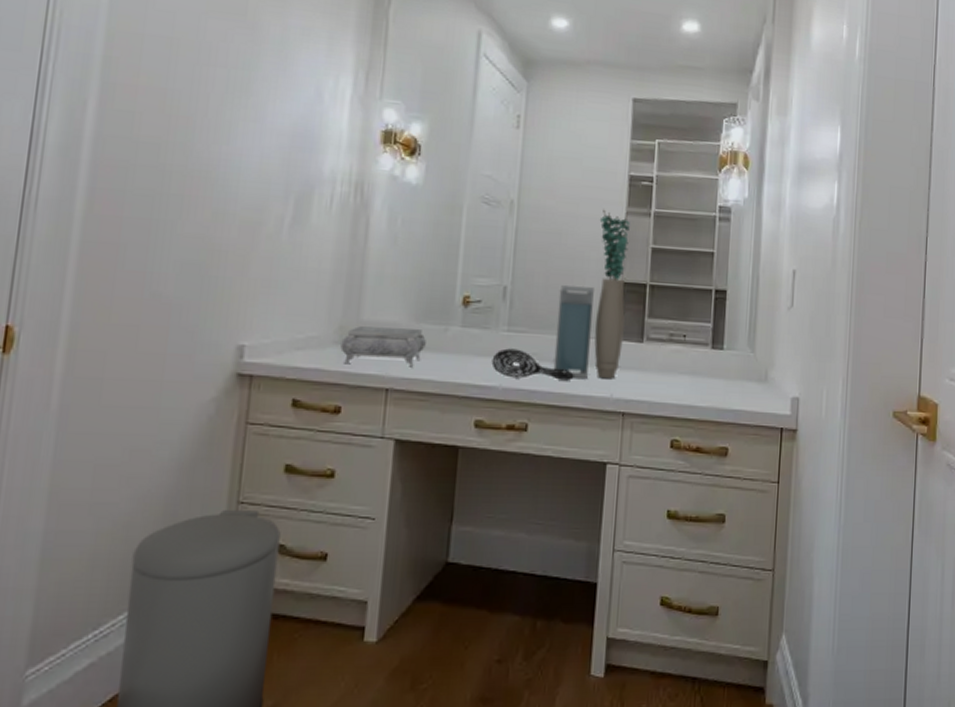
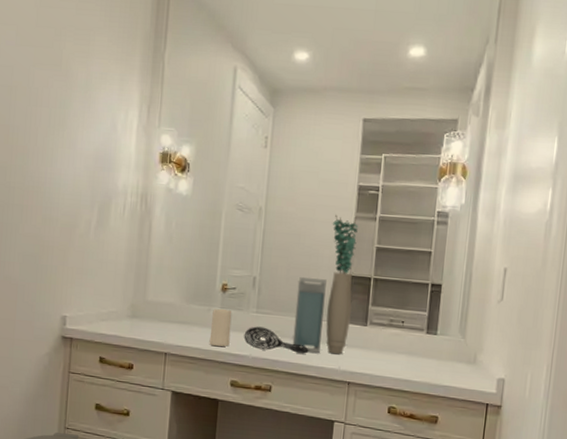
jewelry box: present [340,326,426,367] -> none [132,305,194,338]
candle: none [446,327,477,377] -> present [209,308,232,347]

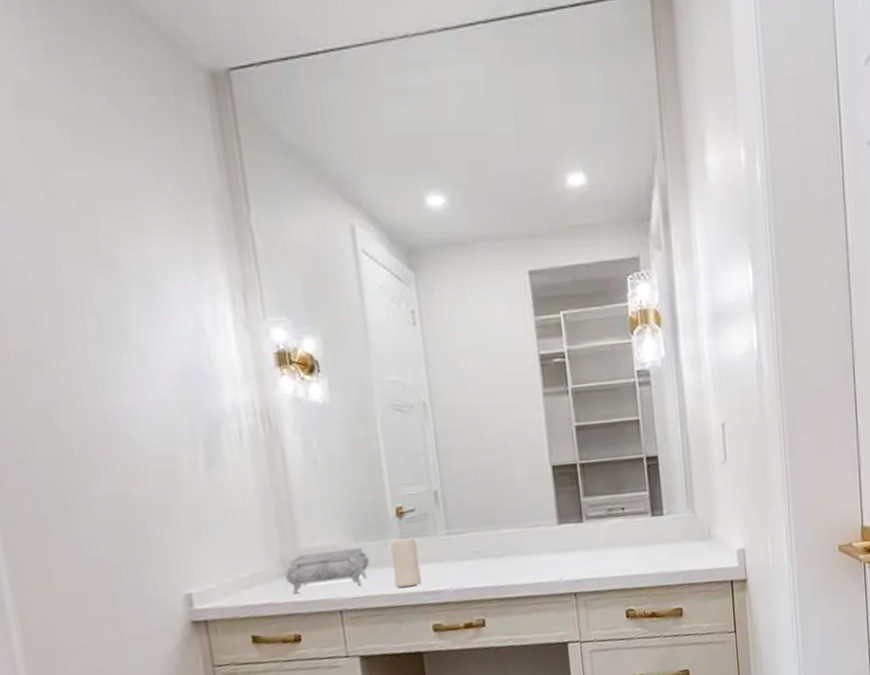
jewelry box: none [132,305,194,338] -> present [285,548,369,595]
hairbrush: present [244,326,309,355] -> none [437,550,521,579]
soap dispenser: present [292,277,327,353] -> none [490,476,534,570]
vase: present [325,214,358,355] -> none [517,394,564,564]

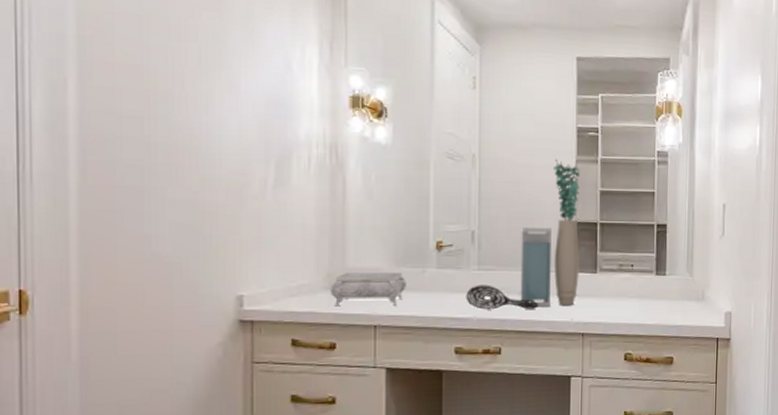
candle: present [391,538,422,588] -> none [426,269,451,312]
hairbrush: none [437,550,521,579] -> present [466,285,539,310]
soap dispenser: none [490,476,534,570] -> present [520,228,552,307]
vase: none [517,394,564,564] -> present [553,158,580,306]

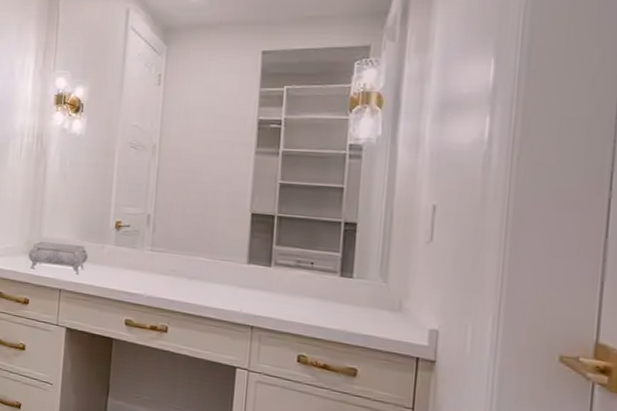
hairbrush: present [466,285,539,310] -> none [138,264,207,296]
soap dispenser: present [520,228,552,307] -> none [189,215,225,294]
vase: present [553,158,580,306] -> none [225,150,259,297]

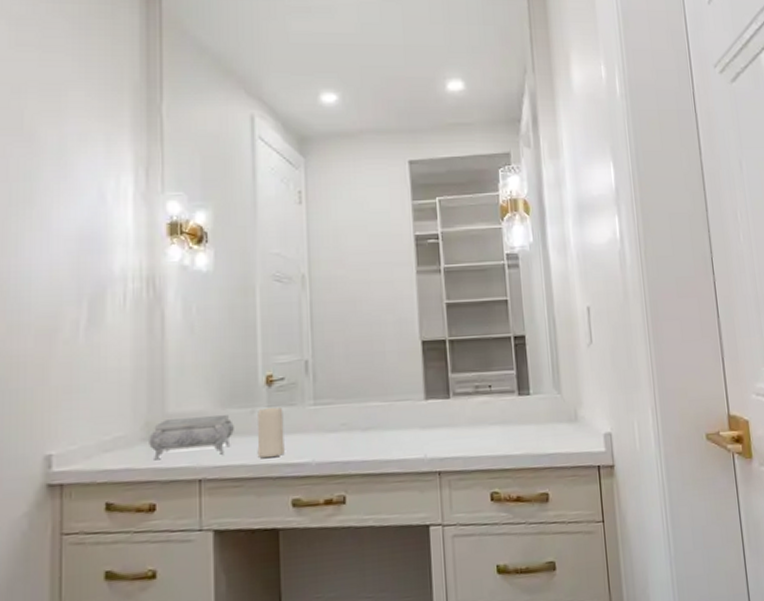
candle: none [103,246,126,285] -> present [257,407,285,459]

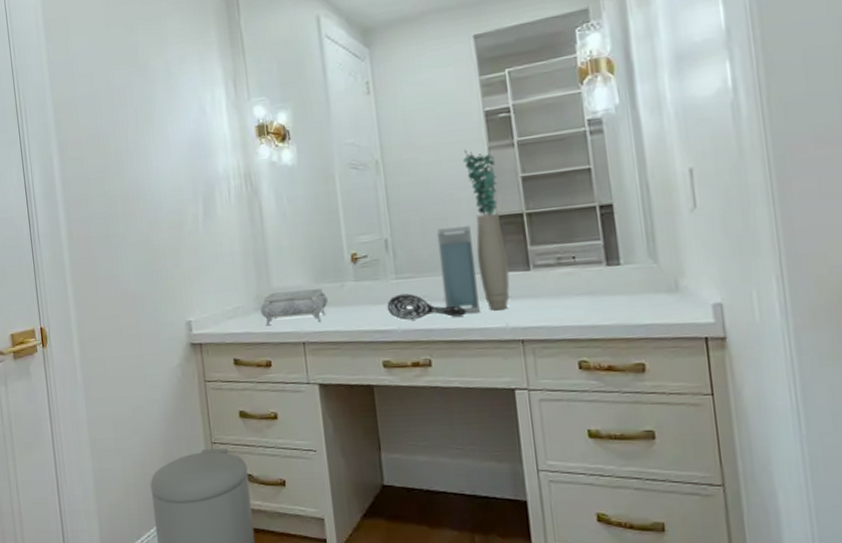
candle: present [257,407,285,459] -> none [346,281,373,326]
hairbrush: none [302,421,386,452] -> present [387,293,467,321]
soap dispenser: none [360,350,399,445] -> present [436,226,480,314]
vase: none [391,271,430,440] -> present [462,148,510,311]

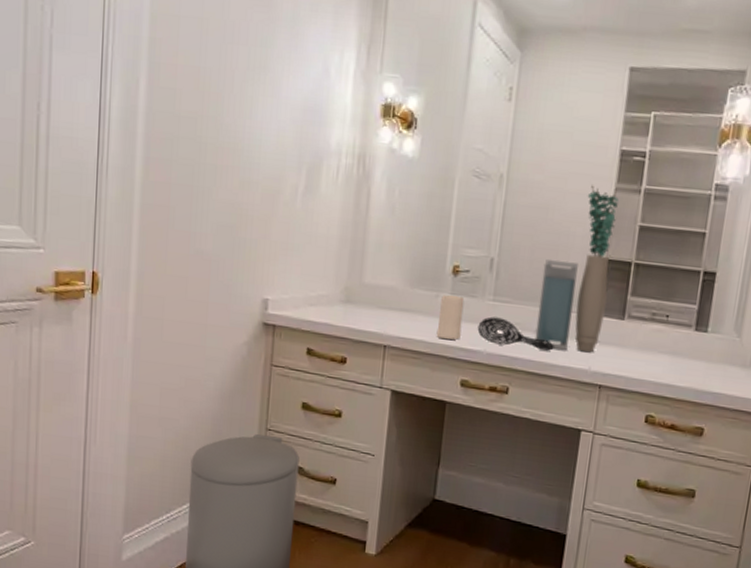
jewelry box: present [260,289,328,326] -> none [346,288,419,328]
candle: none [346,281,373,326] -> present [436,294,465,341]

